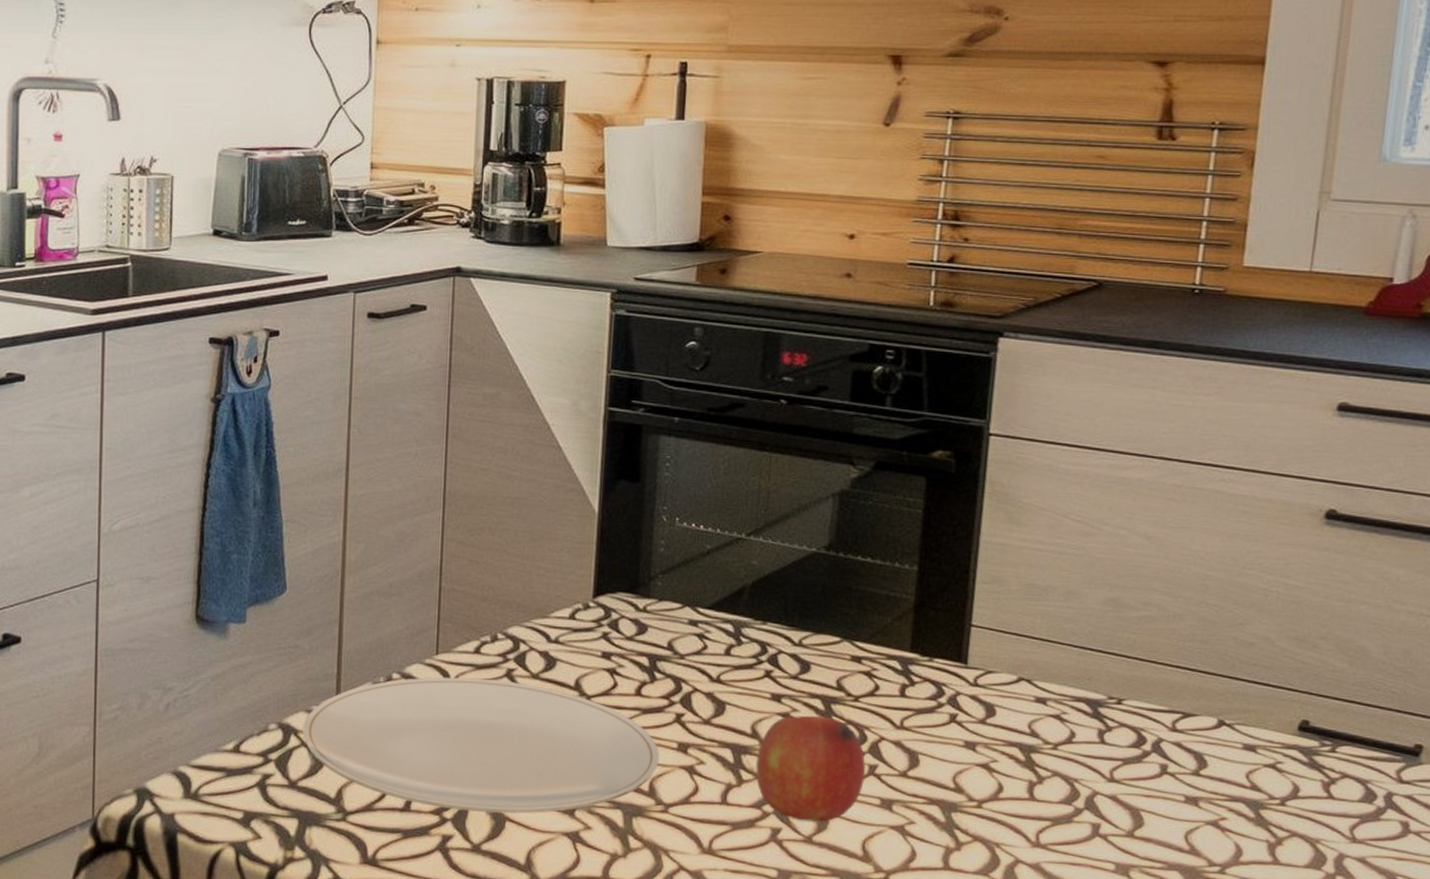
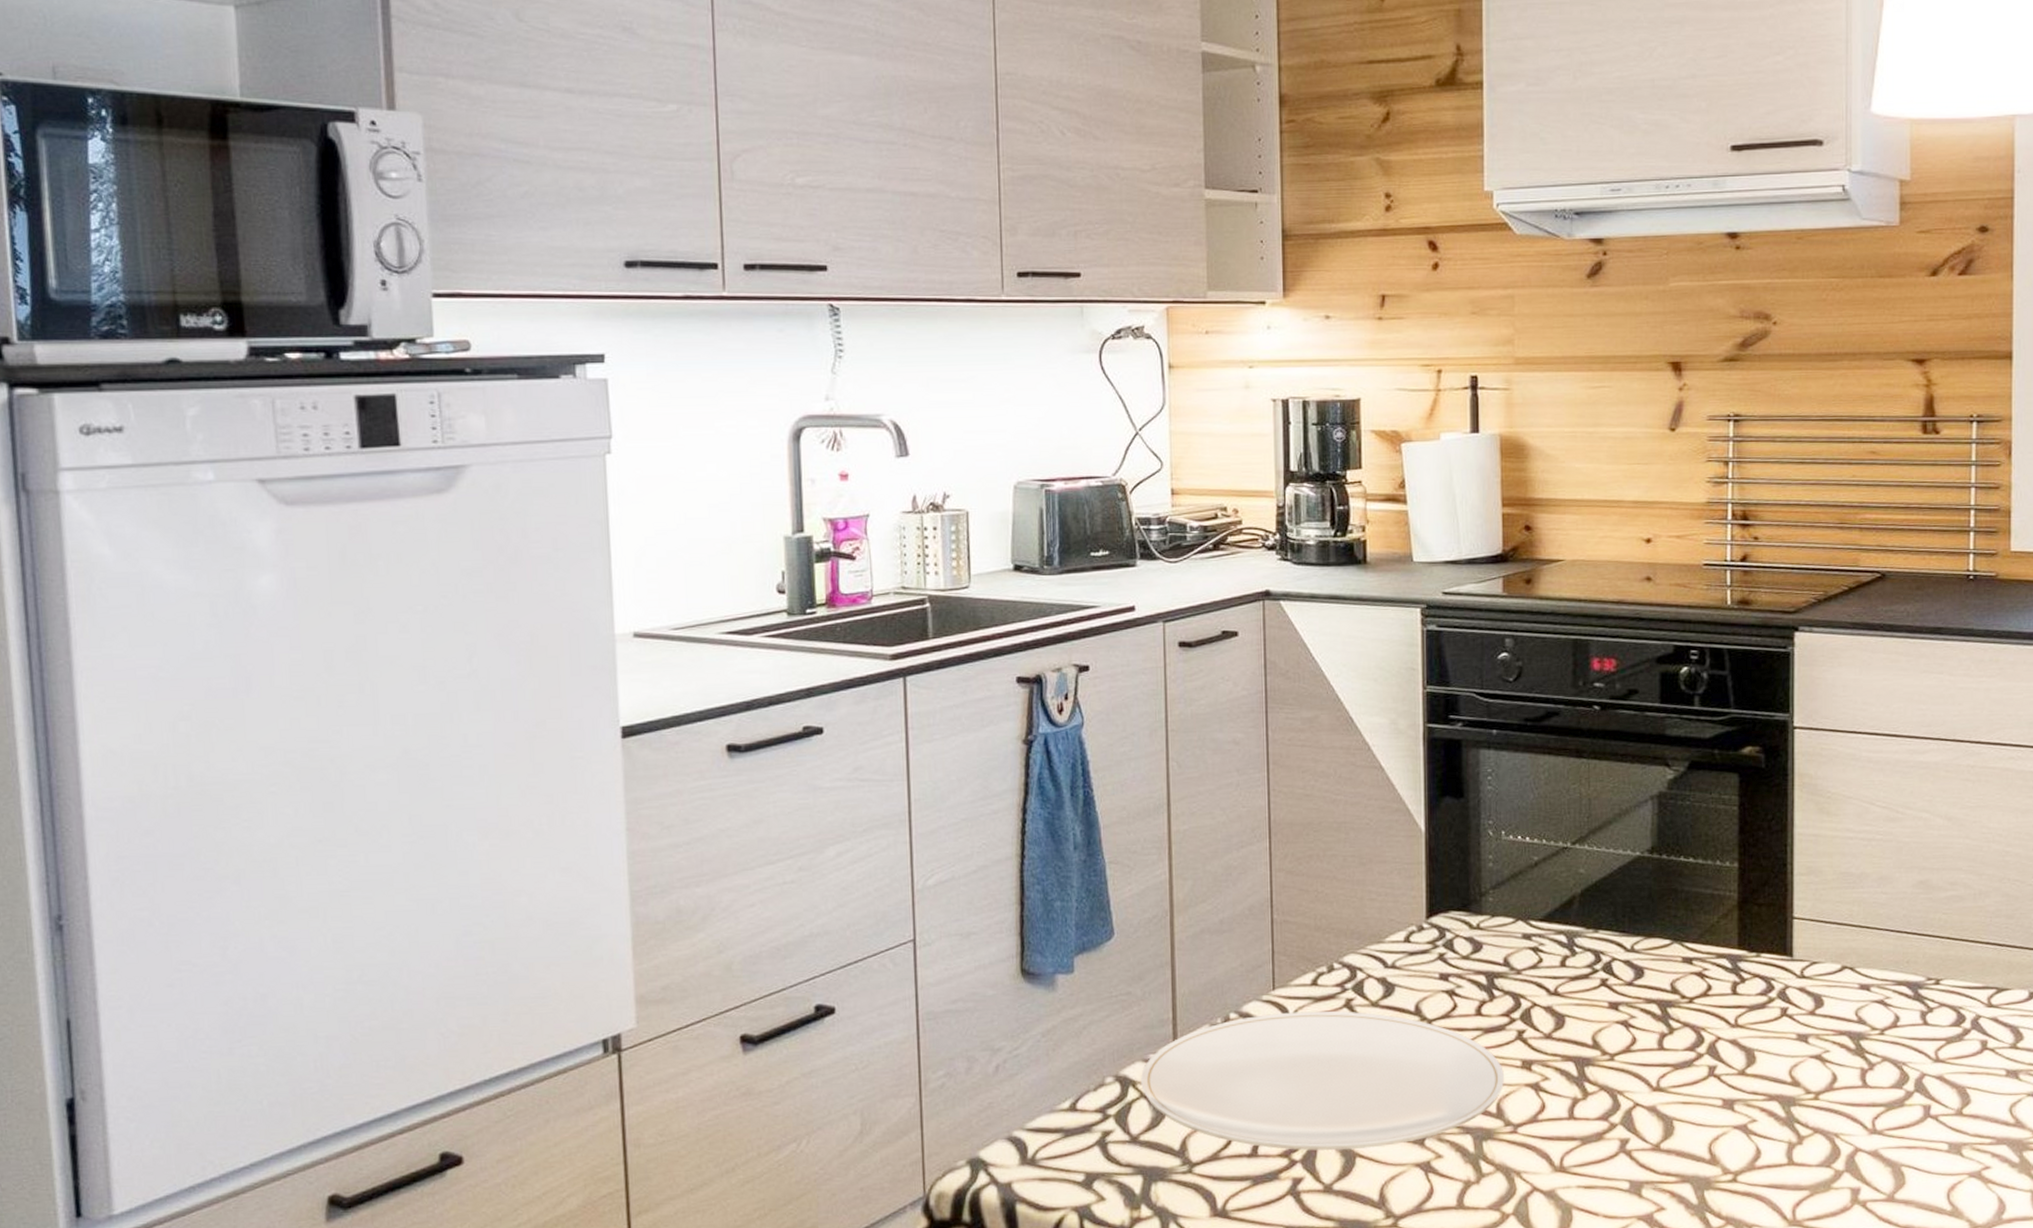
fruit: present [755,715,866,822] -> none [1598,1020,1706,1129]

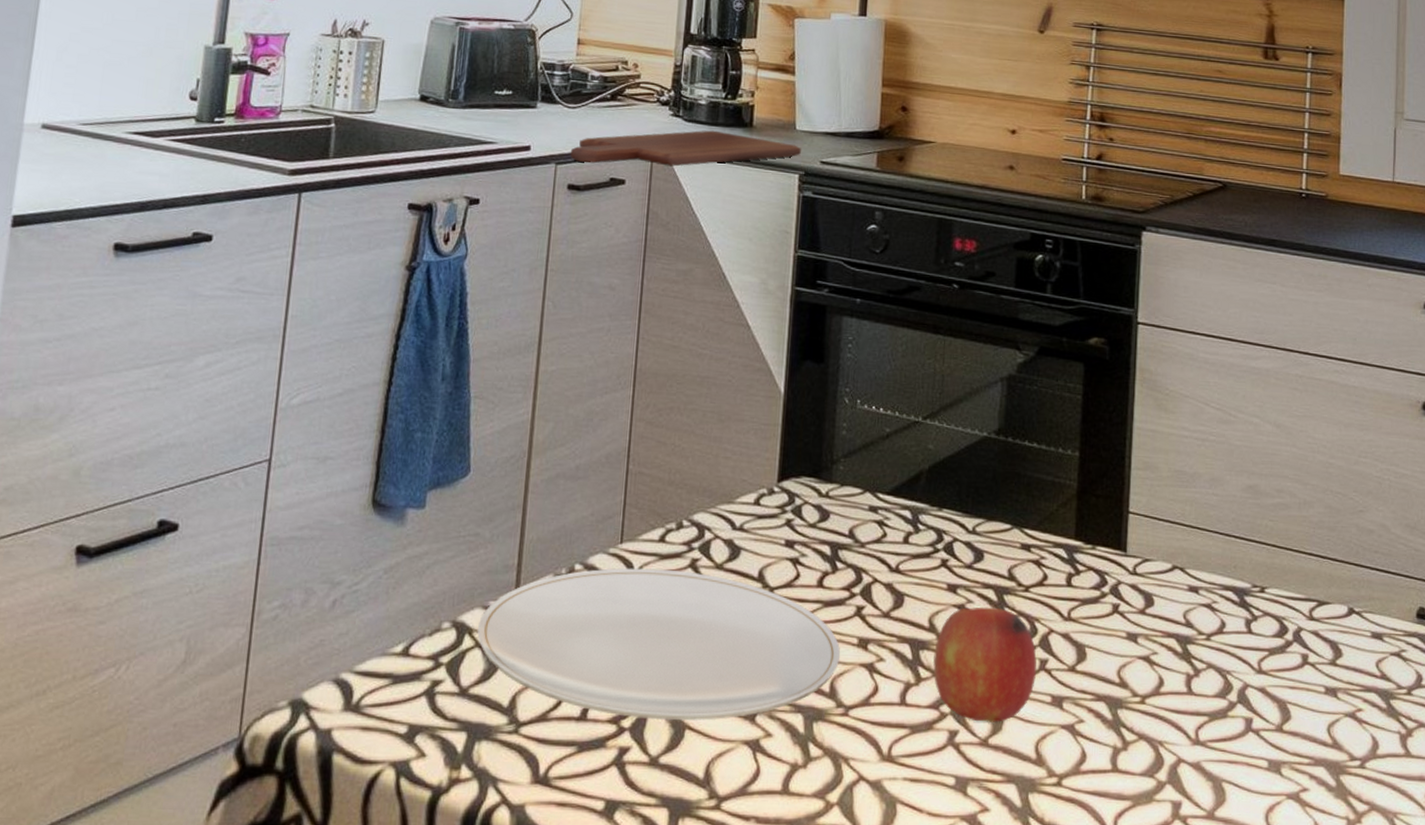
cutting board: none [1177,571,1421,618] -> present [570,130,801,167]
fruit: none [1598,1020,1706,1129] -> present [932,607,1037,722]

